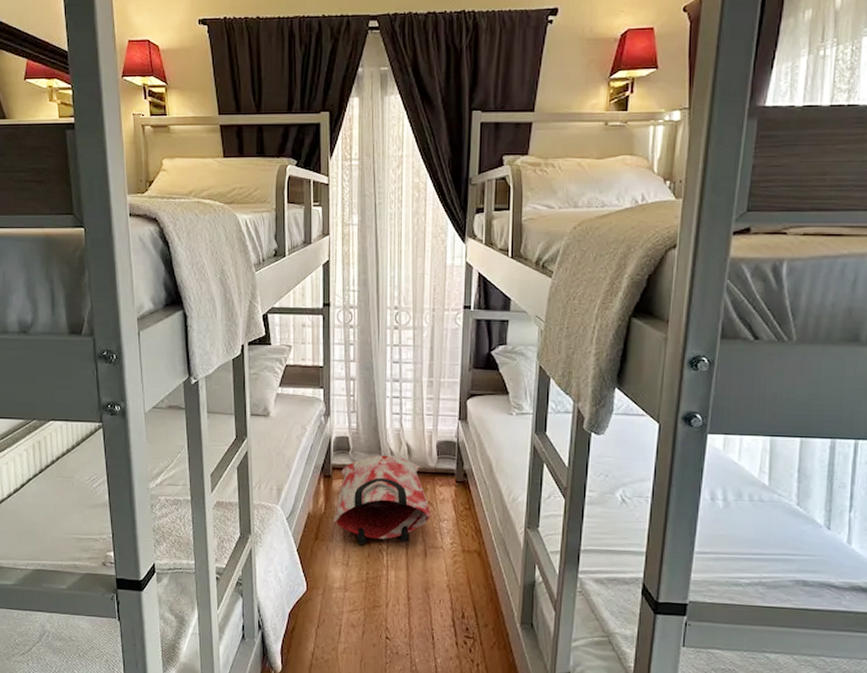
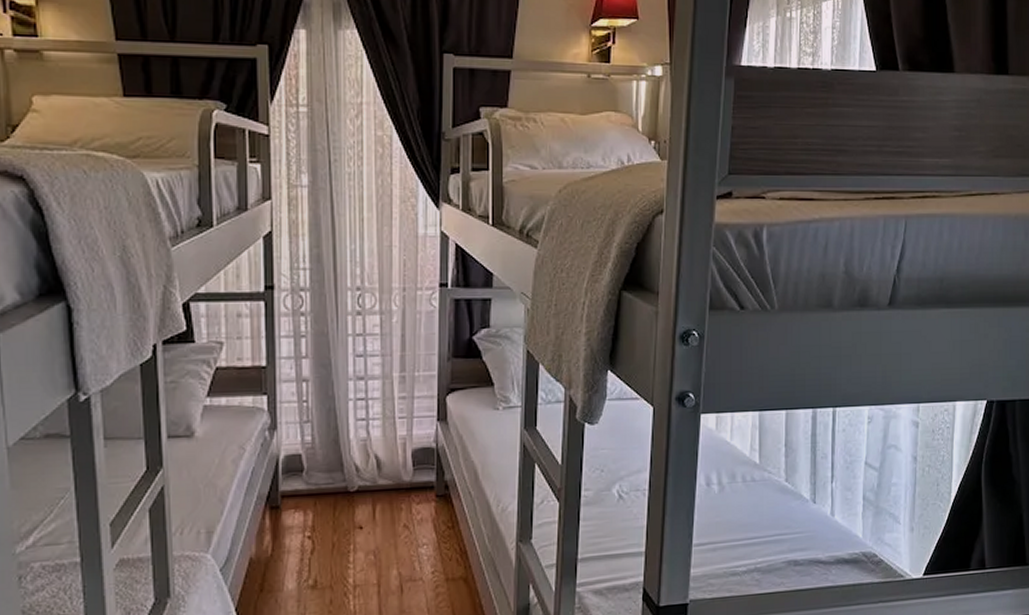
bag: present [333,455,431,544] -> none [284,472,407,590]

